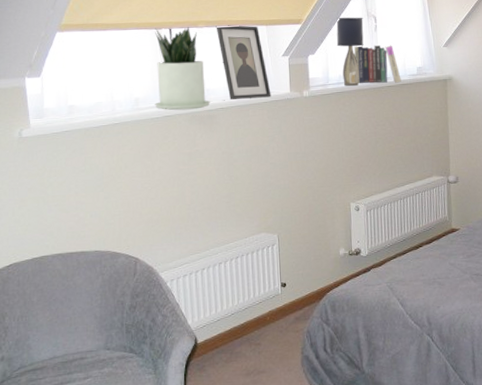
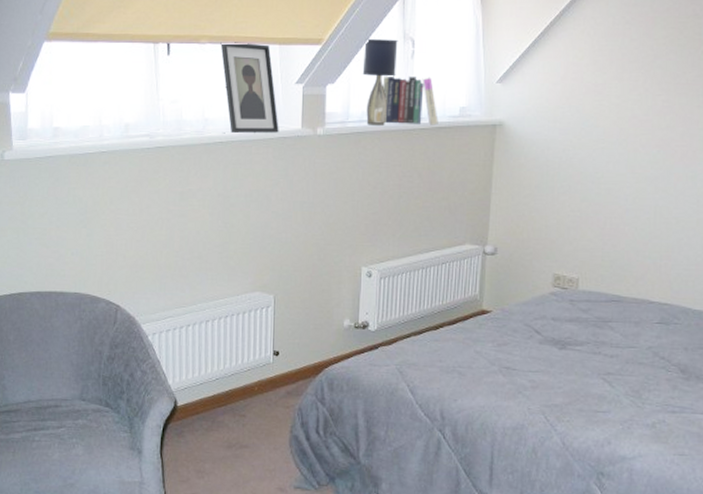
planter: present [154,27,210,111] -> none [146,41,209,142]

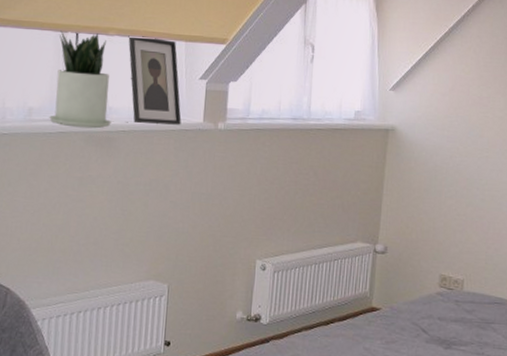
planter: none [146,41,209,142] -> present [49,30,112,129]
table lamp: present [362,38,398,127] -> none [264,41,299,125]
books: present [383,75,438,126] -> none [282,77,335,127]

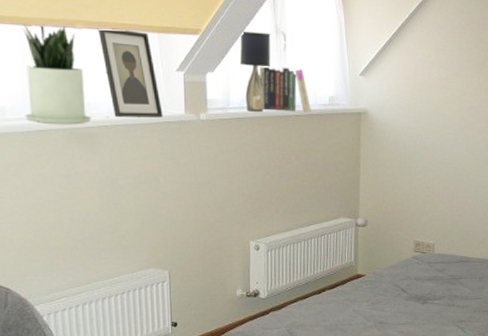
table lamp: none [264,41,299,125] -> present [239,30,271,113]
books: none [282,77,335,127] -> present [259,66,311,113]

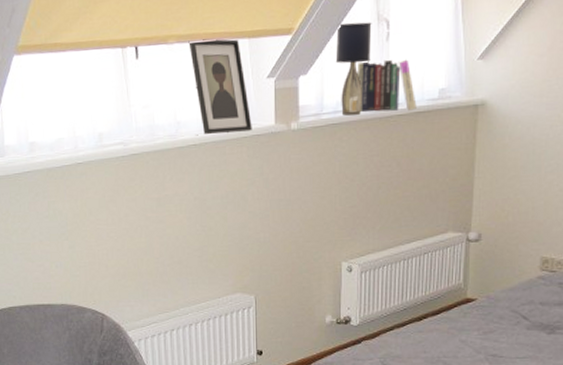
planter: present [23,24,92,125] -> none [119,44,182,148]

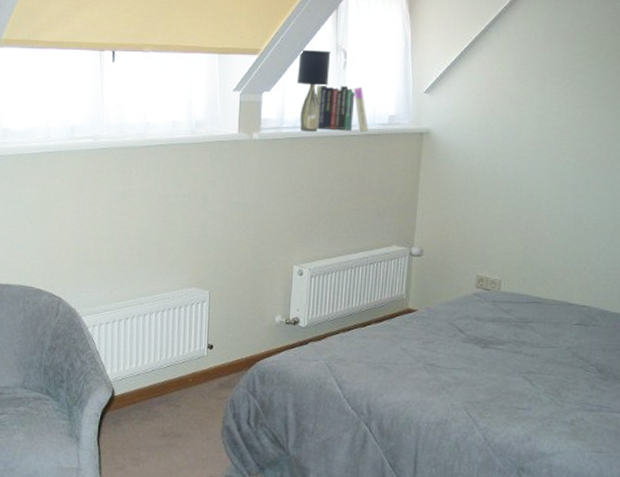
picture frame: present [188,39,252,135] -> none [162,51,217,138]

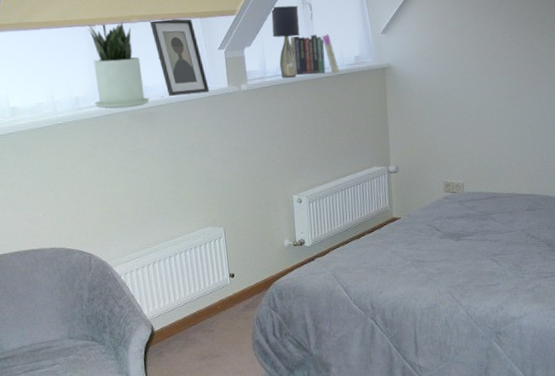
planter: none [90,49,150,144] -> present [88,22,150,109]
picture frame: none [162,51,217,138] -> present [149,18,210,97]

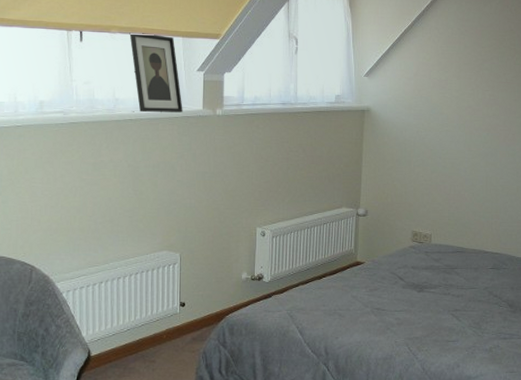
planter: present [88,22,150,109] -> none [60,29,119,118]
table lamp: present [270,5,300,79] -> none [254,35,284,109]
books: present [290,34,339,76] -> none [272,67,318,110]

